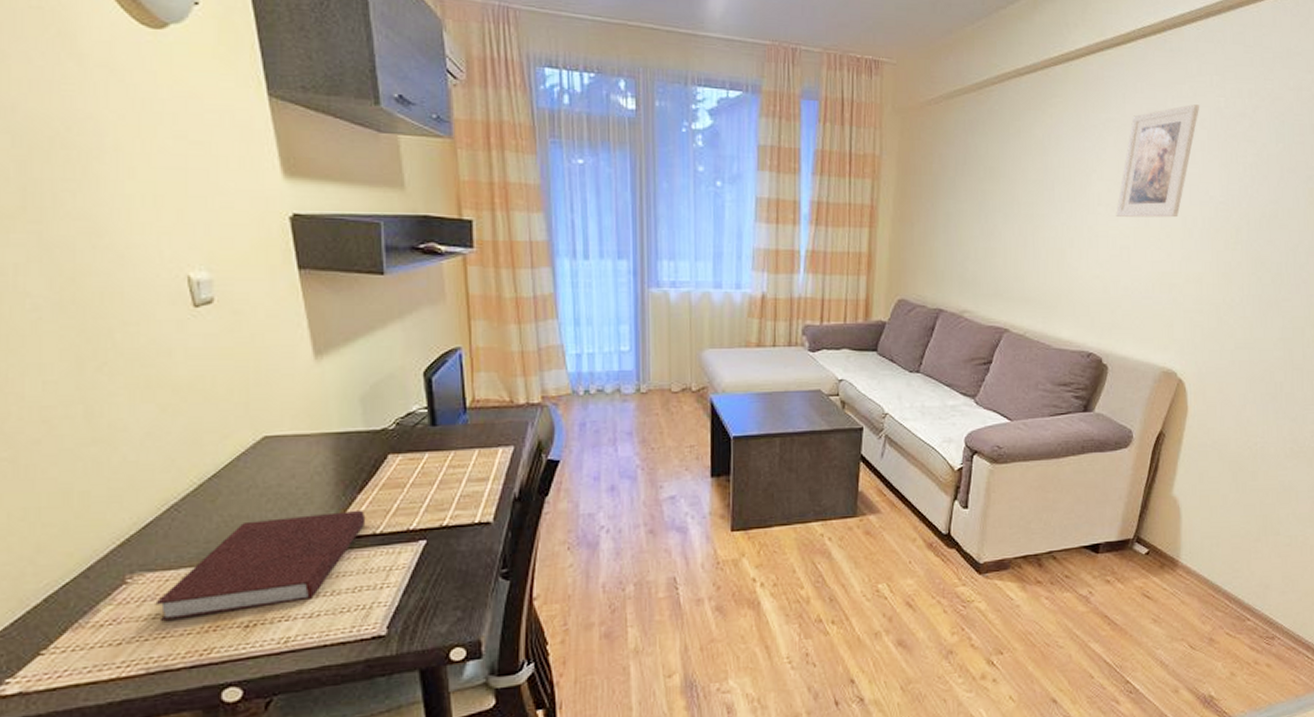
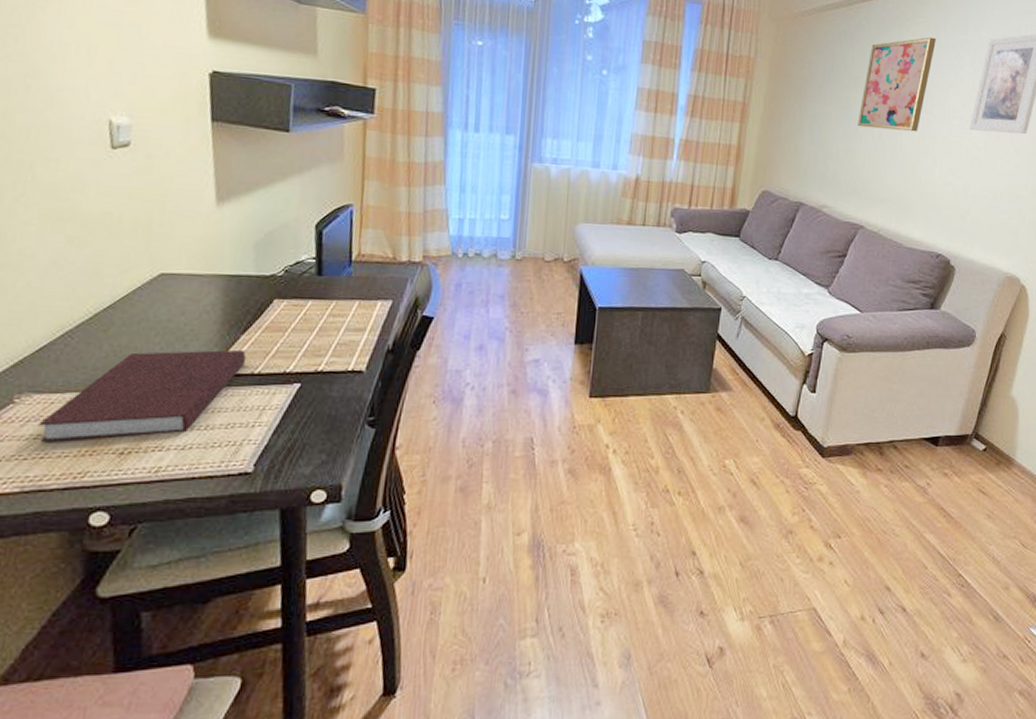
wall art: none [995,118,1075,224] -> present [857,37,936,132]

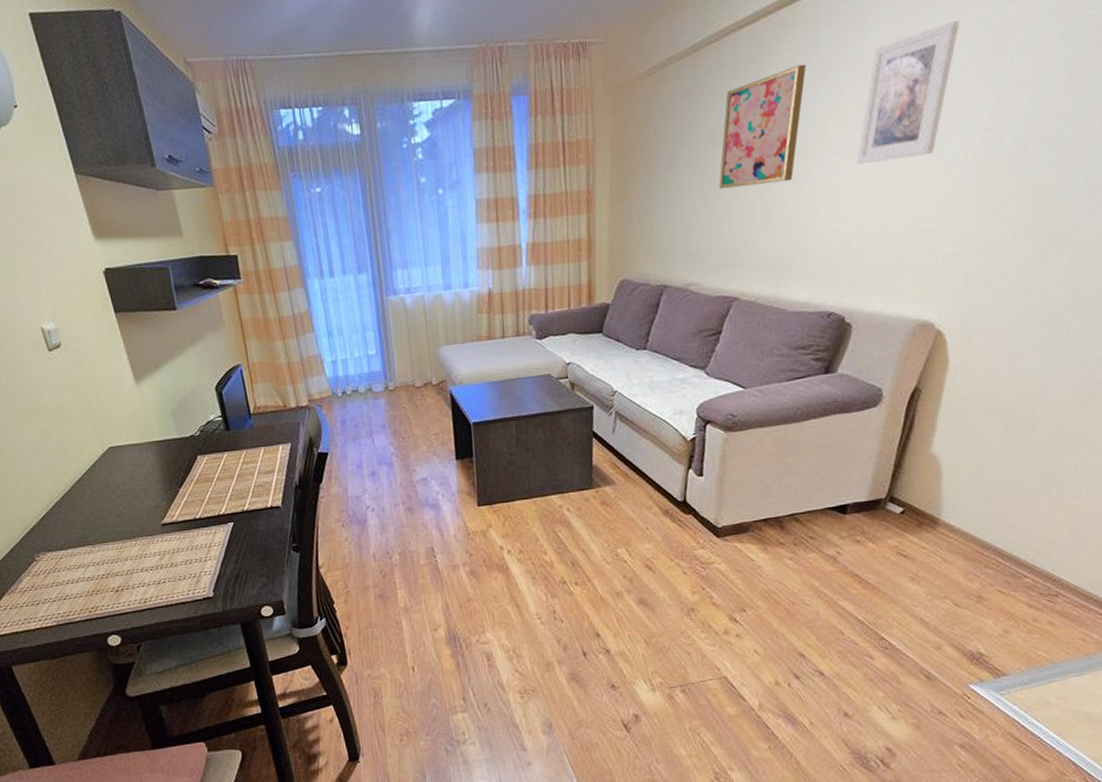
notebook: present [38,349,247,443] -> none [55,500,188,588]

